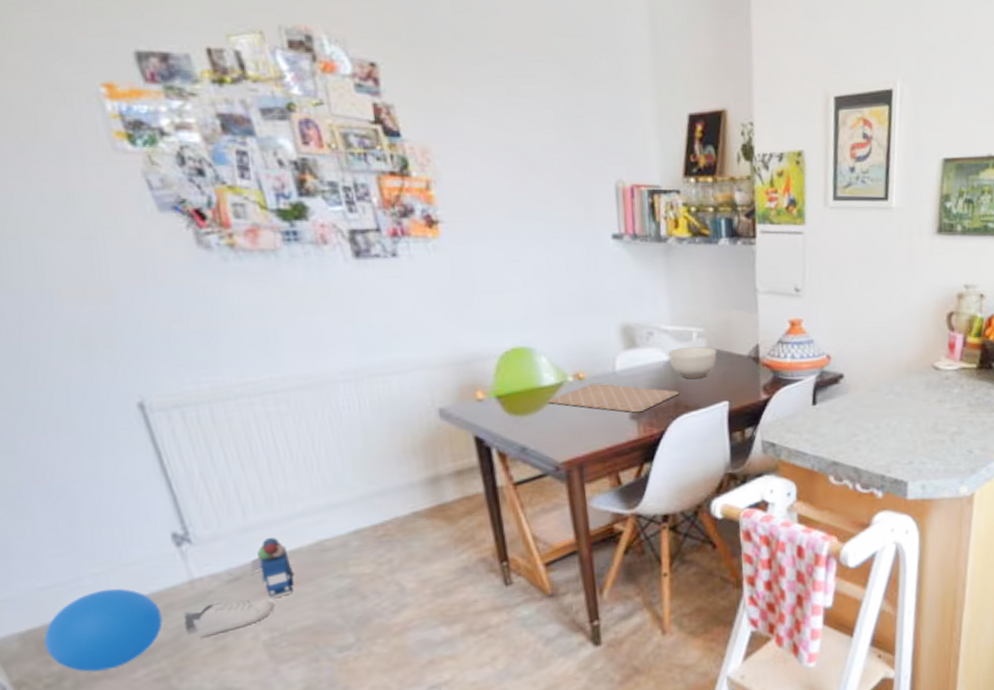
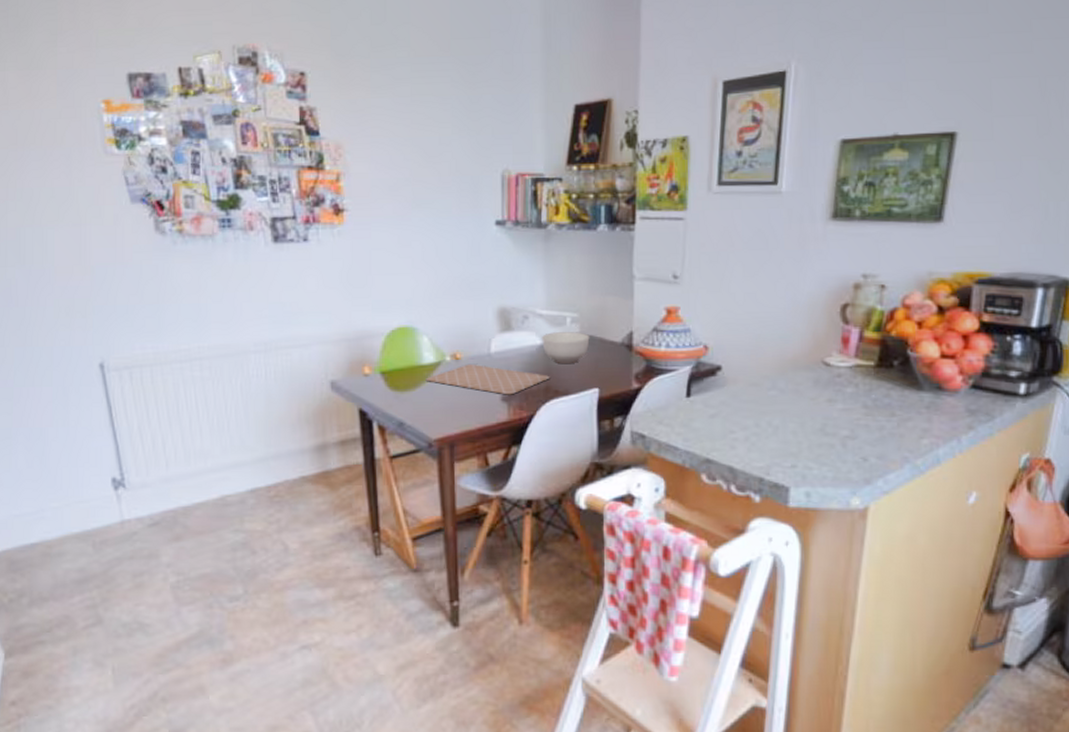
ball: present [44,588,163,672] -> none [13,522,98,593]
shoe: present [184,599,275,638] -> none [113,543,182,574]
toy truck: present [250,537,294,599] -> none [168,488,200,545]

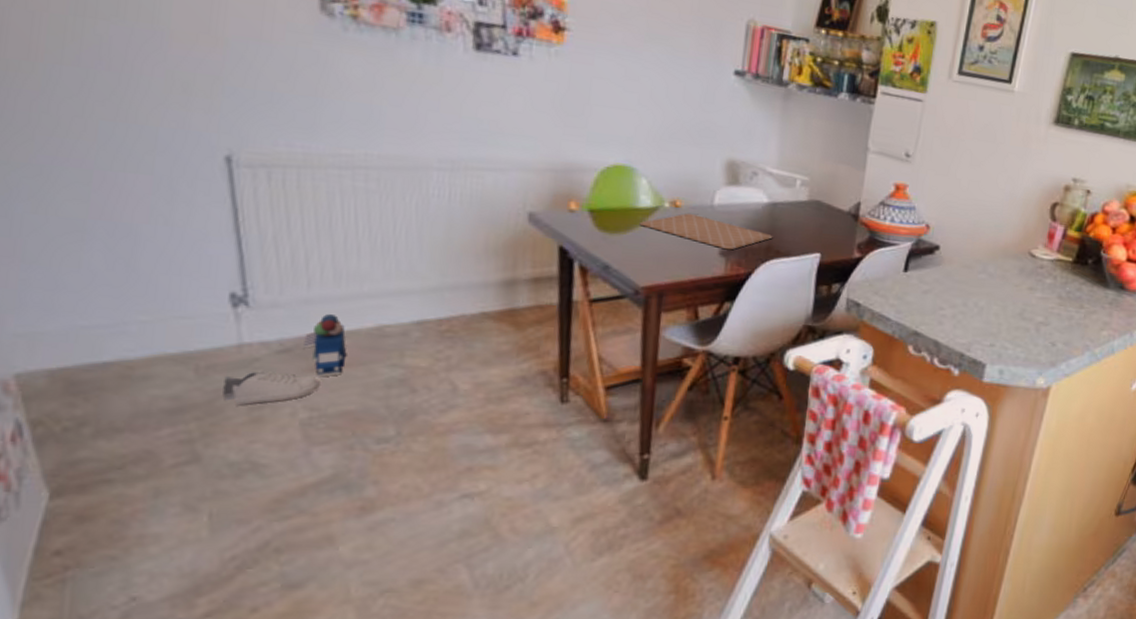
shoe: none [113,543,182,574] -> present [222,371,320,406]
toy truck: none [168,488,200,545] -> present [303,313,347,377]
bowl: present [542,332,590,364] -> none [768,192,818,226]

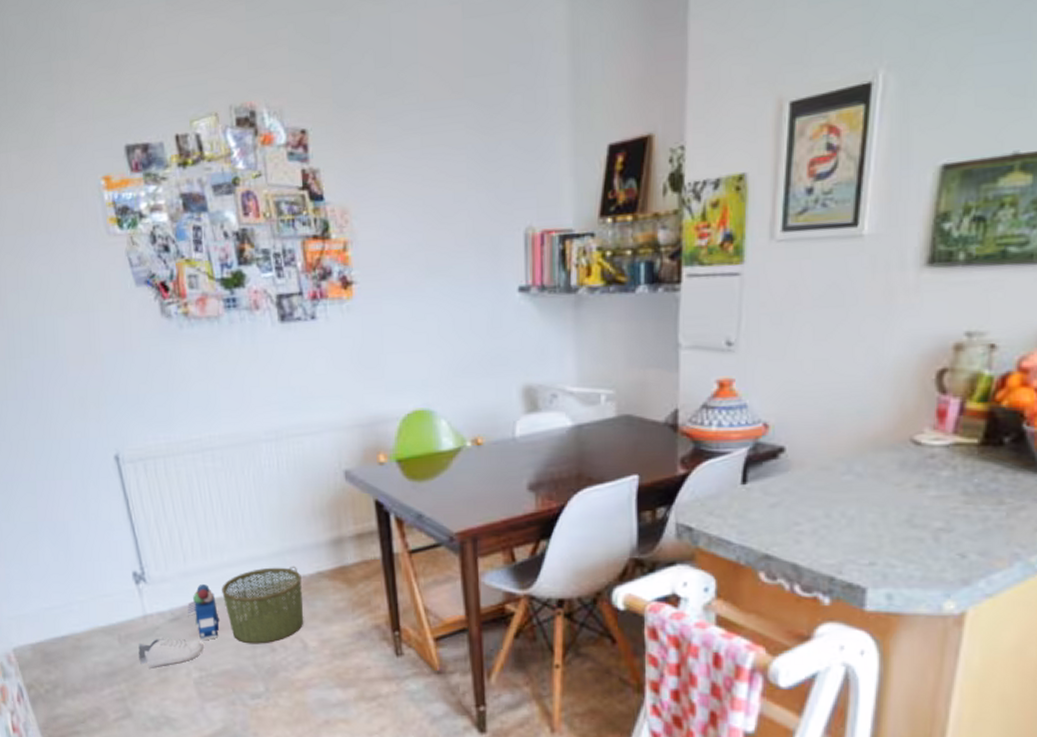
basket: none [354,302,461,384] -> present [221,566,304,644]
placemat: present [639,213,773,250] -> none [445,449,583,484]

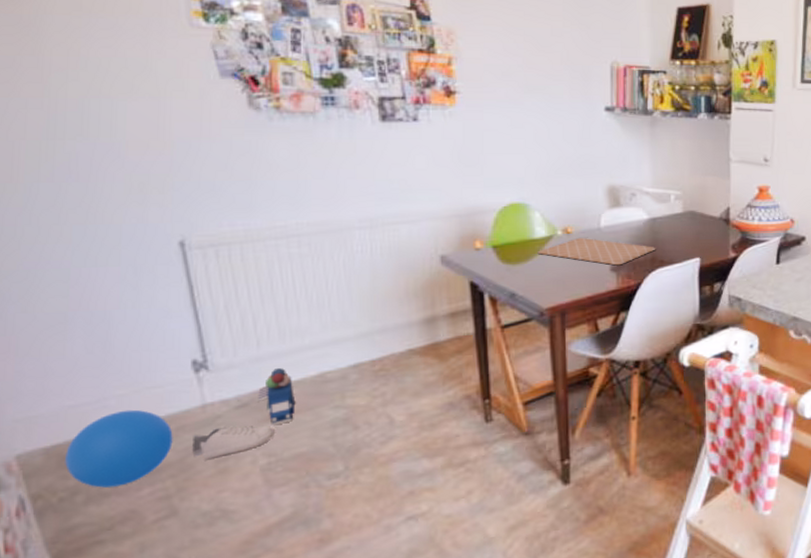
ball: none [46,615,123,685] -> present [65,409,173,488]
basket: present [221,566,304,644] -> none [299,345,392,425]
placemat: none [445,449,583,484] -> present [537,237,656,266]

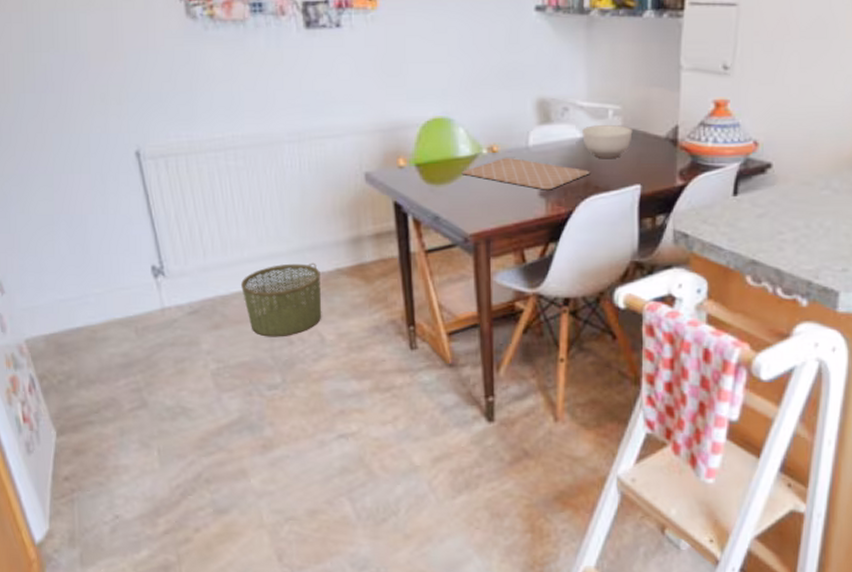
ball: present [65,409,173,488] -> none [60,307,140,376]
shoe: present [192,426,275,460] -> none [155,330,222,360]
toy truck: present [258,367,296,426] -> none [206,278,238,334]
basket: none [299,345,392,425] -> present [240,262,322,337]
bowl: none [648,208,692,237] -> present [582,125,633,159]

